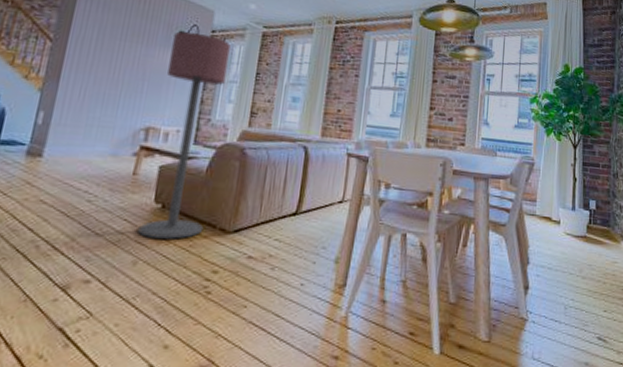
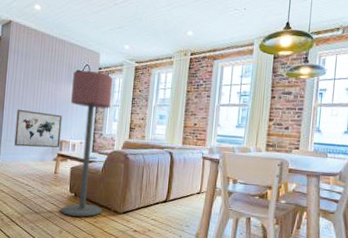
wall art: none [71,79,153,138] -> present [14,109,62,149]

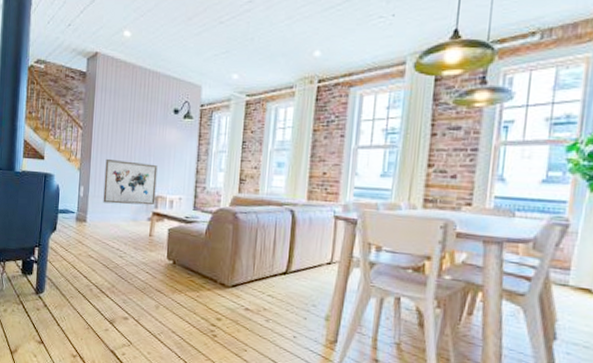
floor lamp: present [61,70,113,217] -> none [157,108,218,290]

